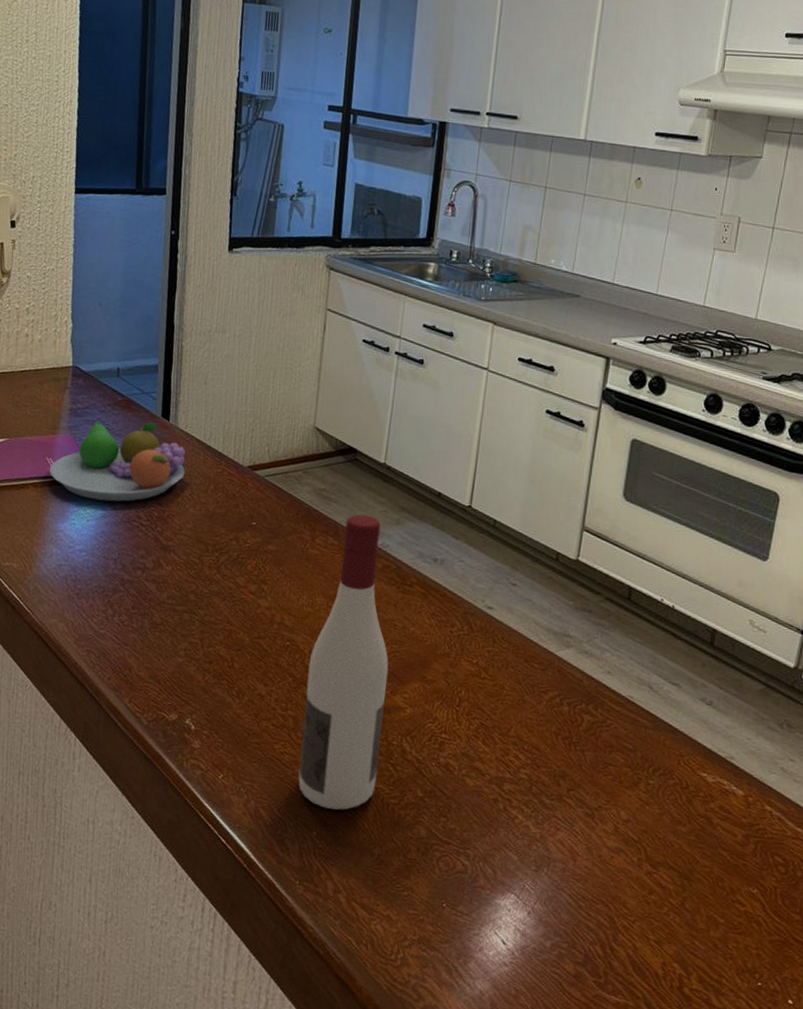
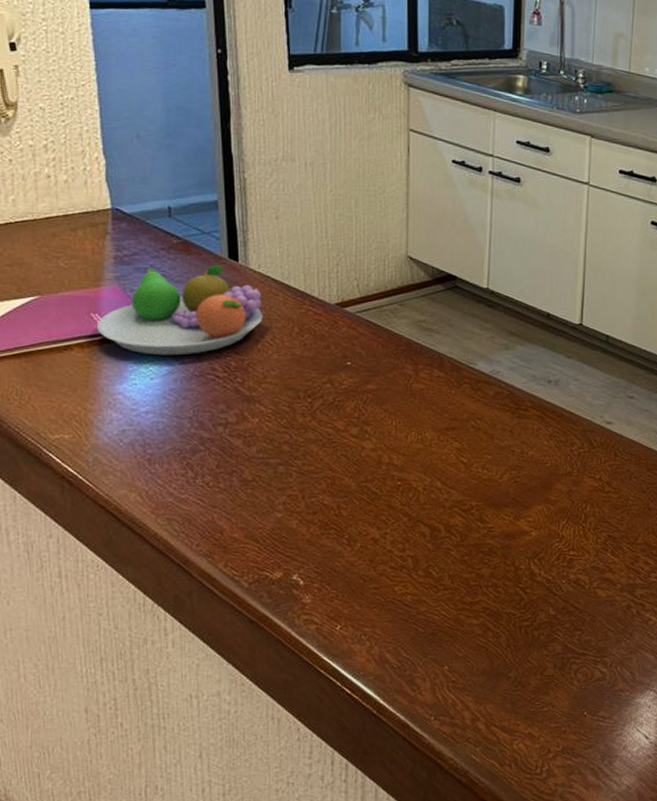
wine bottle: present [298,514,389,810] -> none [424,343,510,642]

